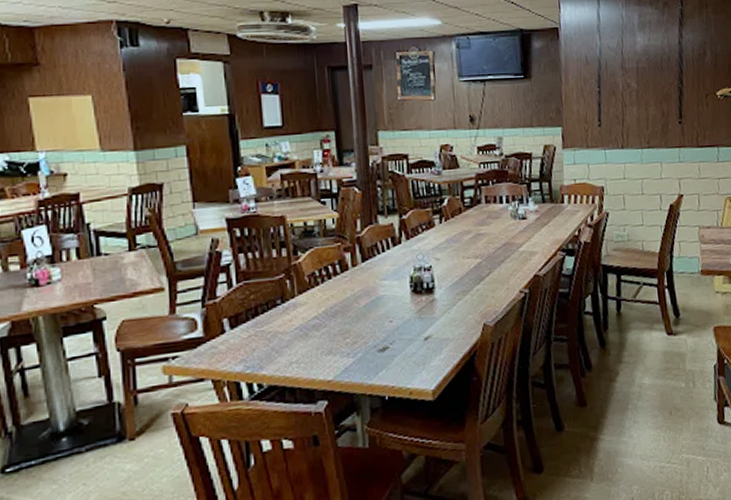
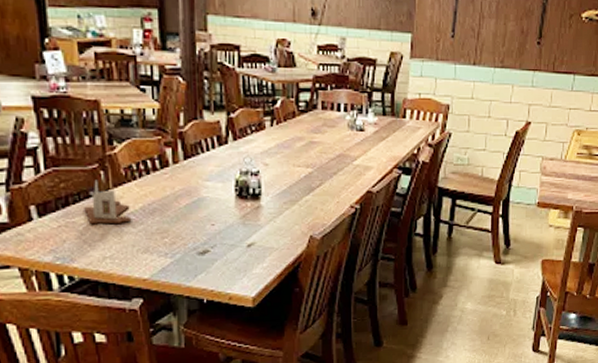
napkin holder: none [272,288,316,332] -> present [84,179,132,225]

